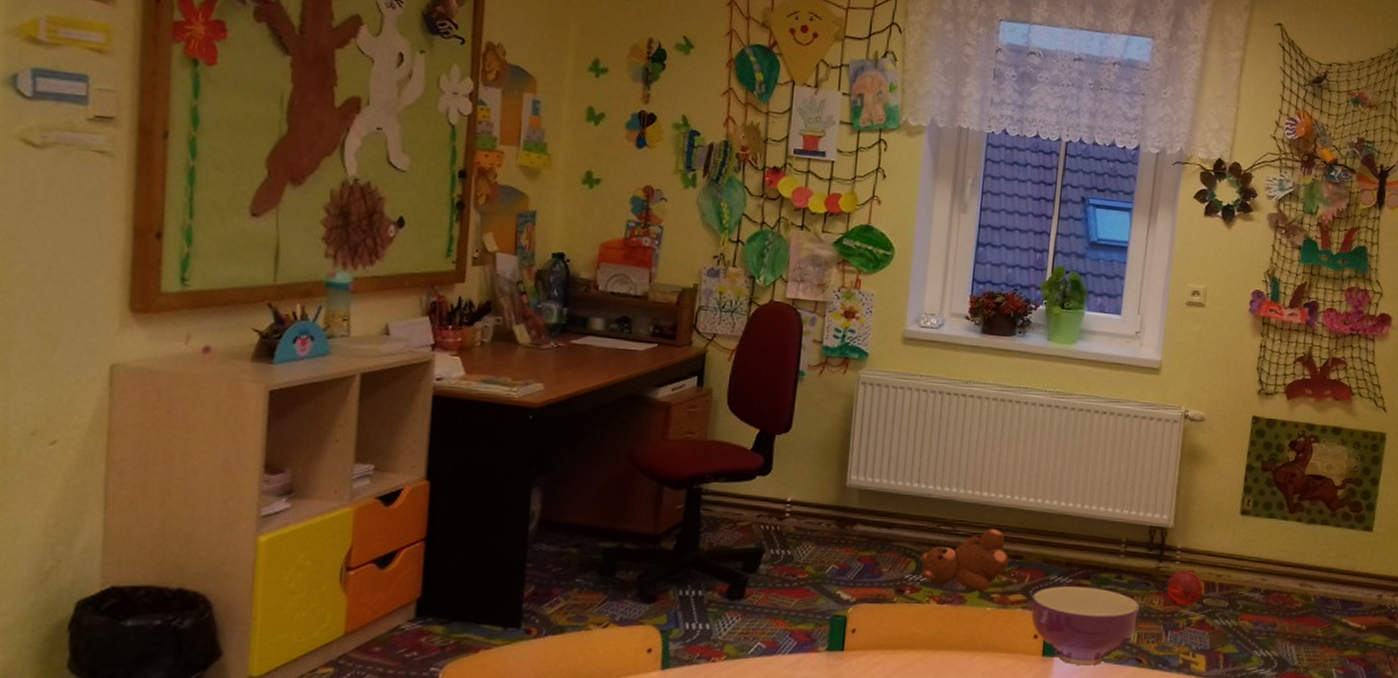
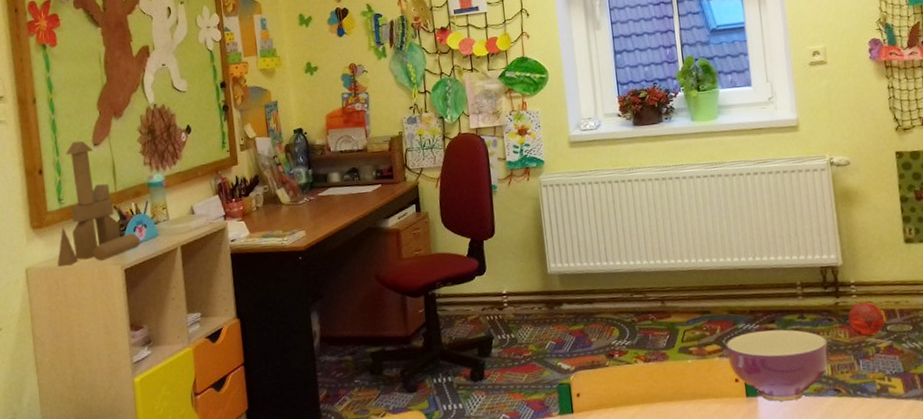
toy blocks: none [163,203,302,374] -> present [57,140,141,268]
teddy bear: present [920,528,1009,593] -> none [621,290,699,348]

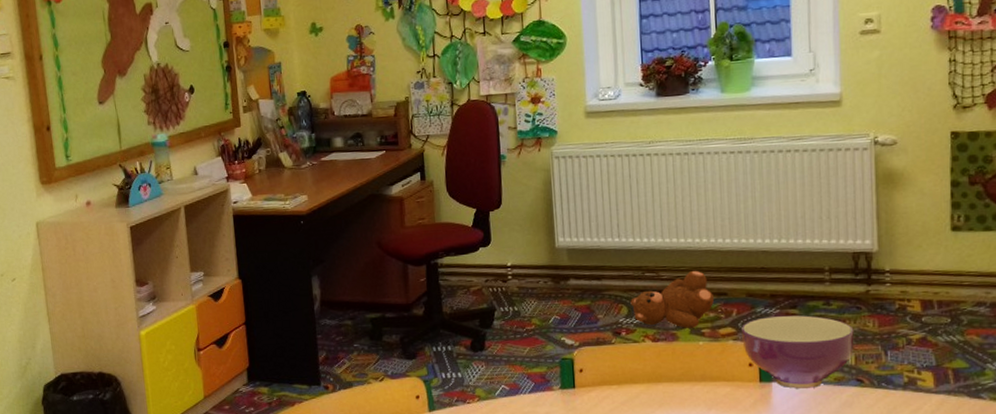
toy blocks: present [57,140,141,268] -> none [65,98,146,223]
teddy bear: none [621,290,699,348] -> present [630,270,714,329]
ball: present [848,301,885,336] -> none [879,290,921,326]

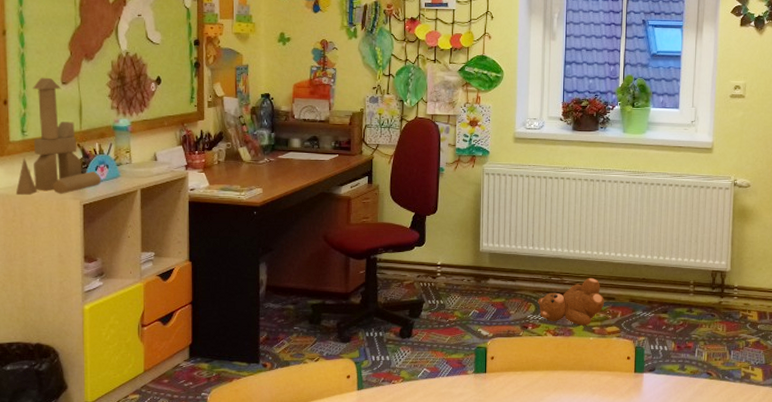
toy blocks: none [65,98,146,223] -> present [15,77,102,196]
bowl: present [741,315,855,389] -> none [623,318,708,379]

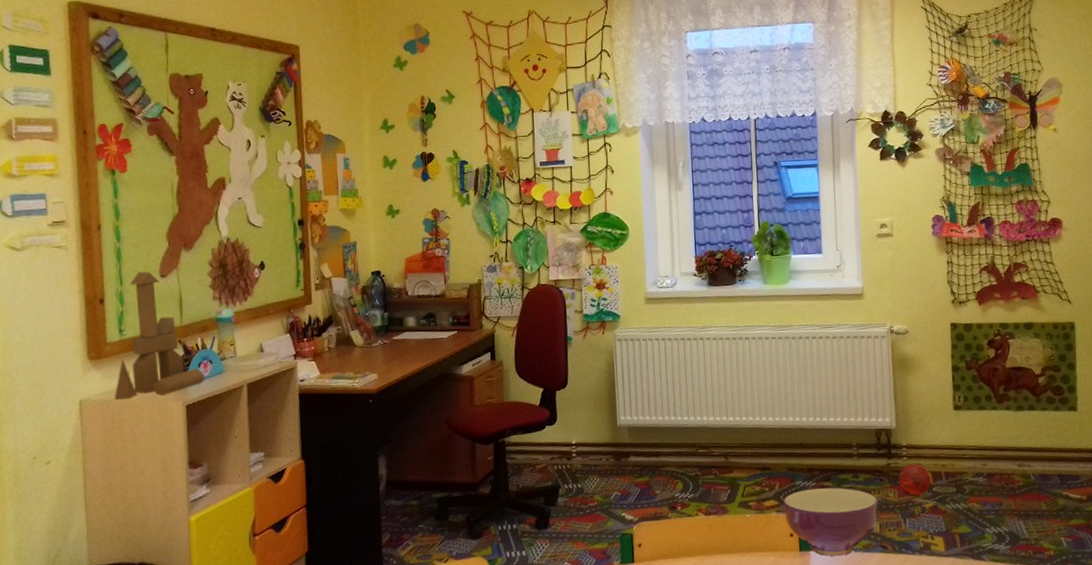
teddy bear: present [538,277,604,327] -> none [685,446,759,503]
bowl: none [623,318,708,379] -> present [783,487,879,557]
ball: none [728,302,757,331] -> present [898,463,932,496]

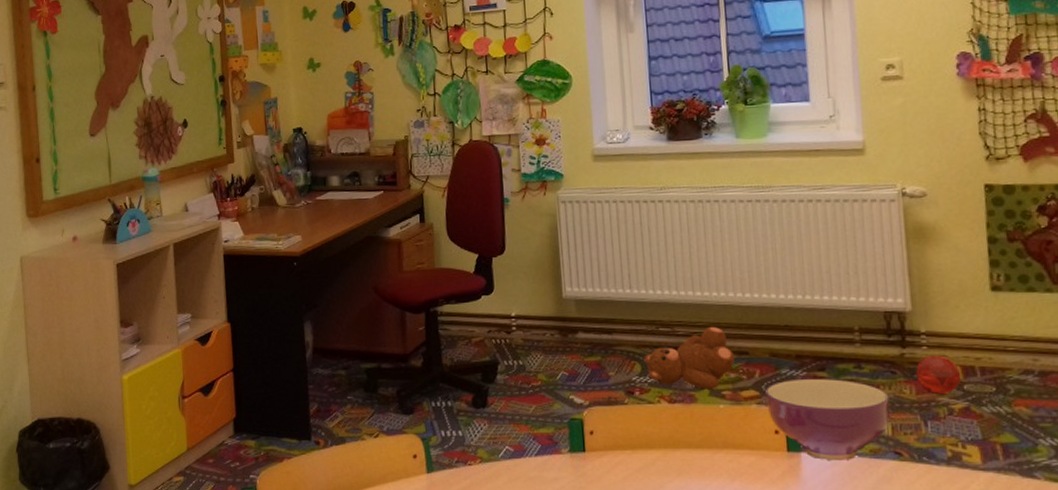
toy blocks: present [114,271,205,401] -> none [51,130,134,258]
teddy bear: none [685,446,759,503] -> present [644,326,734,391]

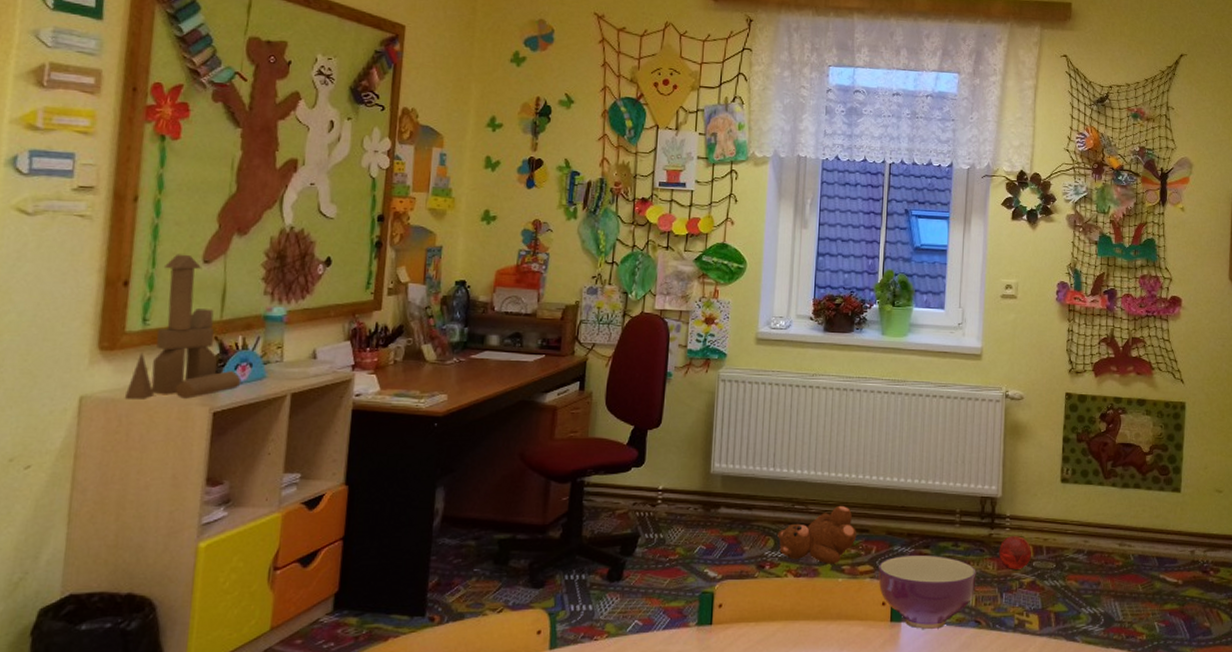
toy blocks: none [51,130,134,258] -> present [124,254,242,401]

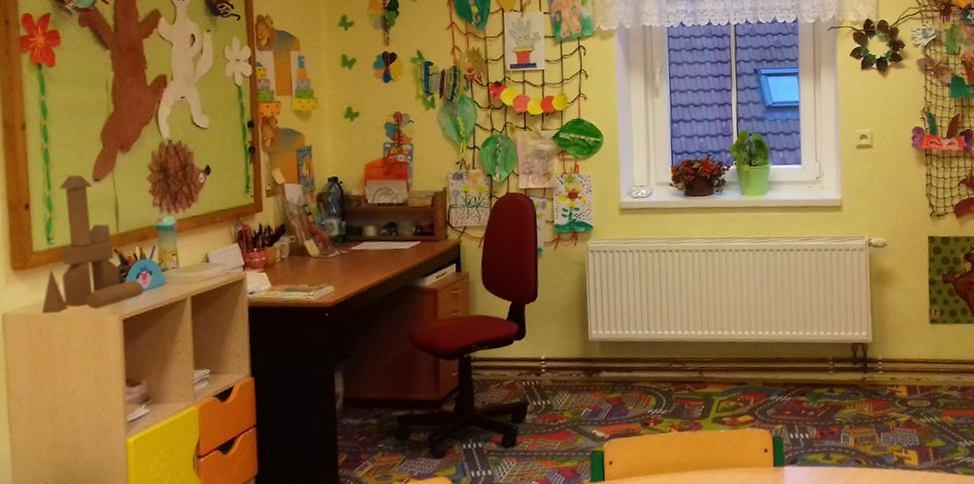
teddy bear: present [777,505,856,565] -> none [658,361,734,418]
bowl: present [878,554,976,629] -> none [758,402,854,472]
ball: present [999,535,1032,569] -> none [873,377,907,410]

